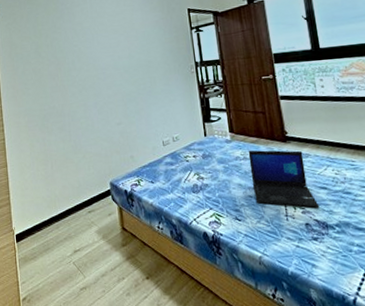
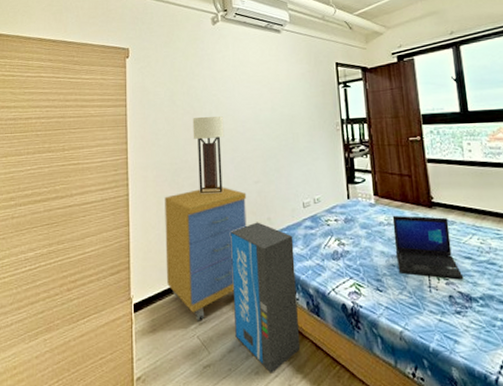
storage cabinet: none [37,128,112,249] -> present [165,186,247,321]
table lamp: none [57,65,88,136] -> present [192,116,224,194]
air purifier: none [97,160,167,295] -> present [230,222,301,373]

